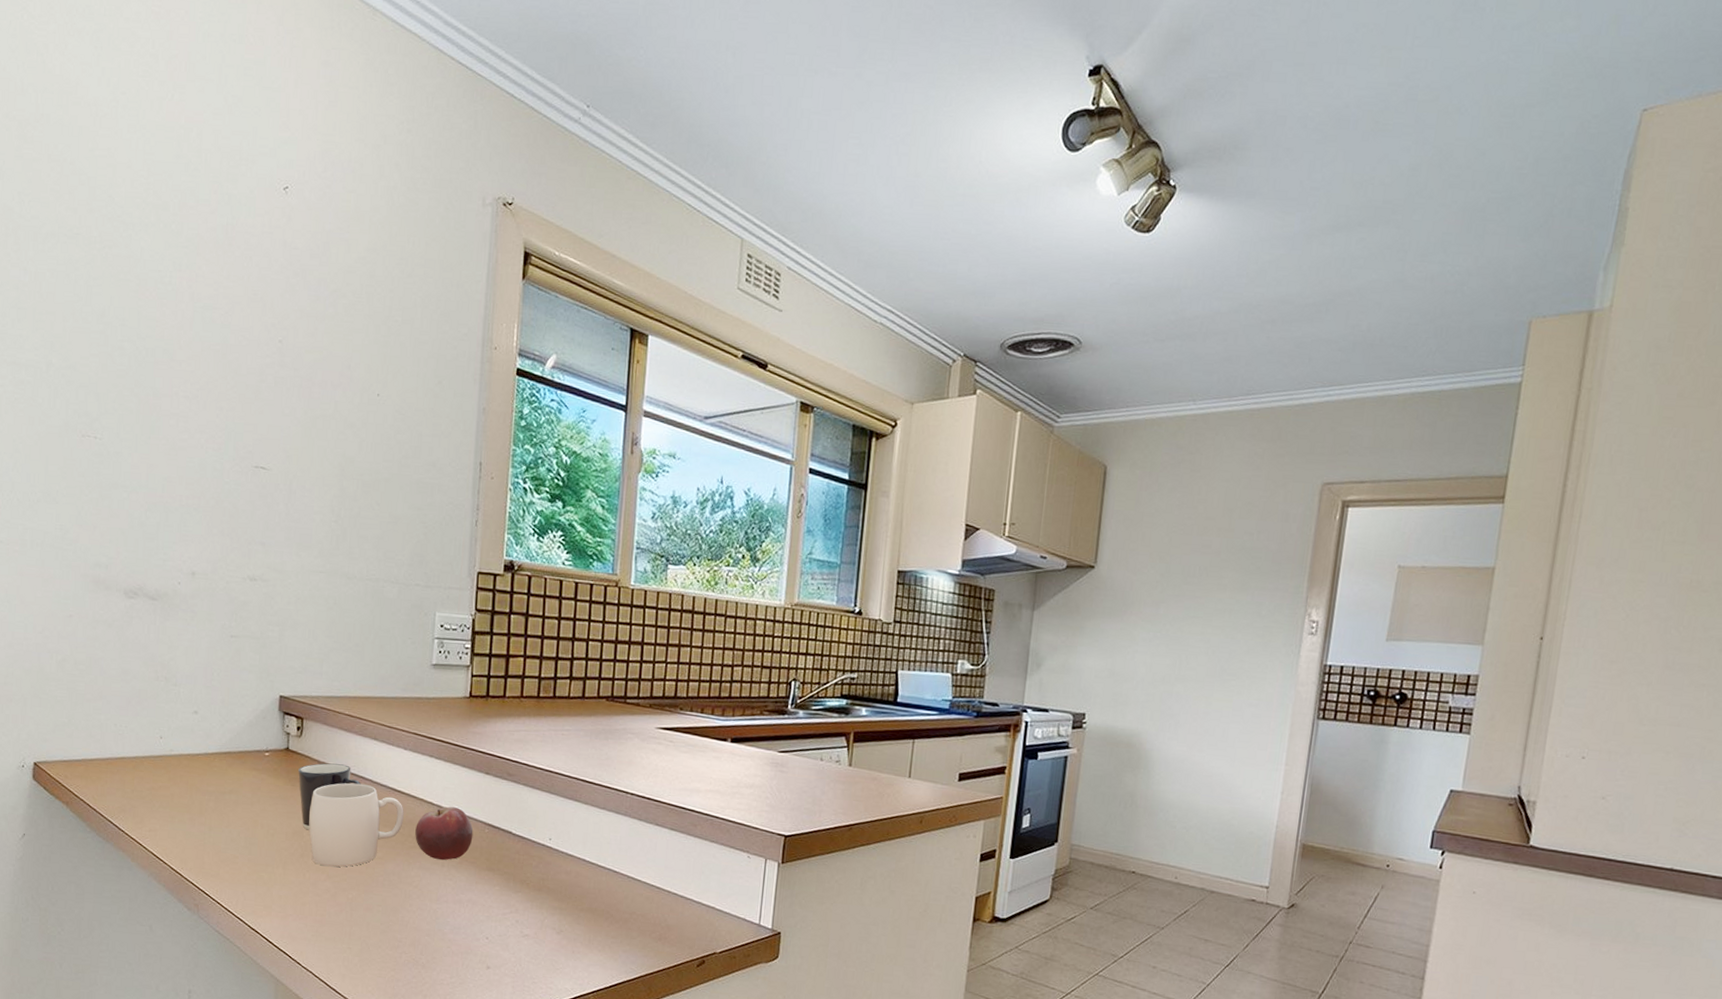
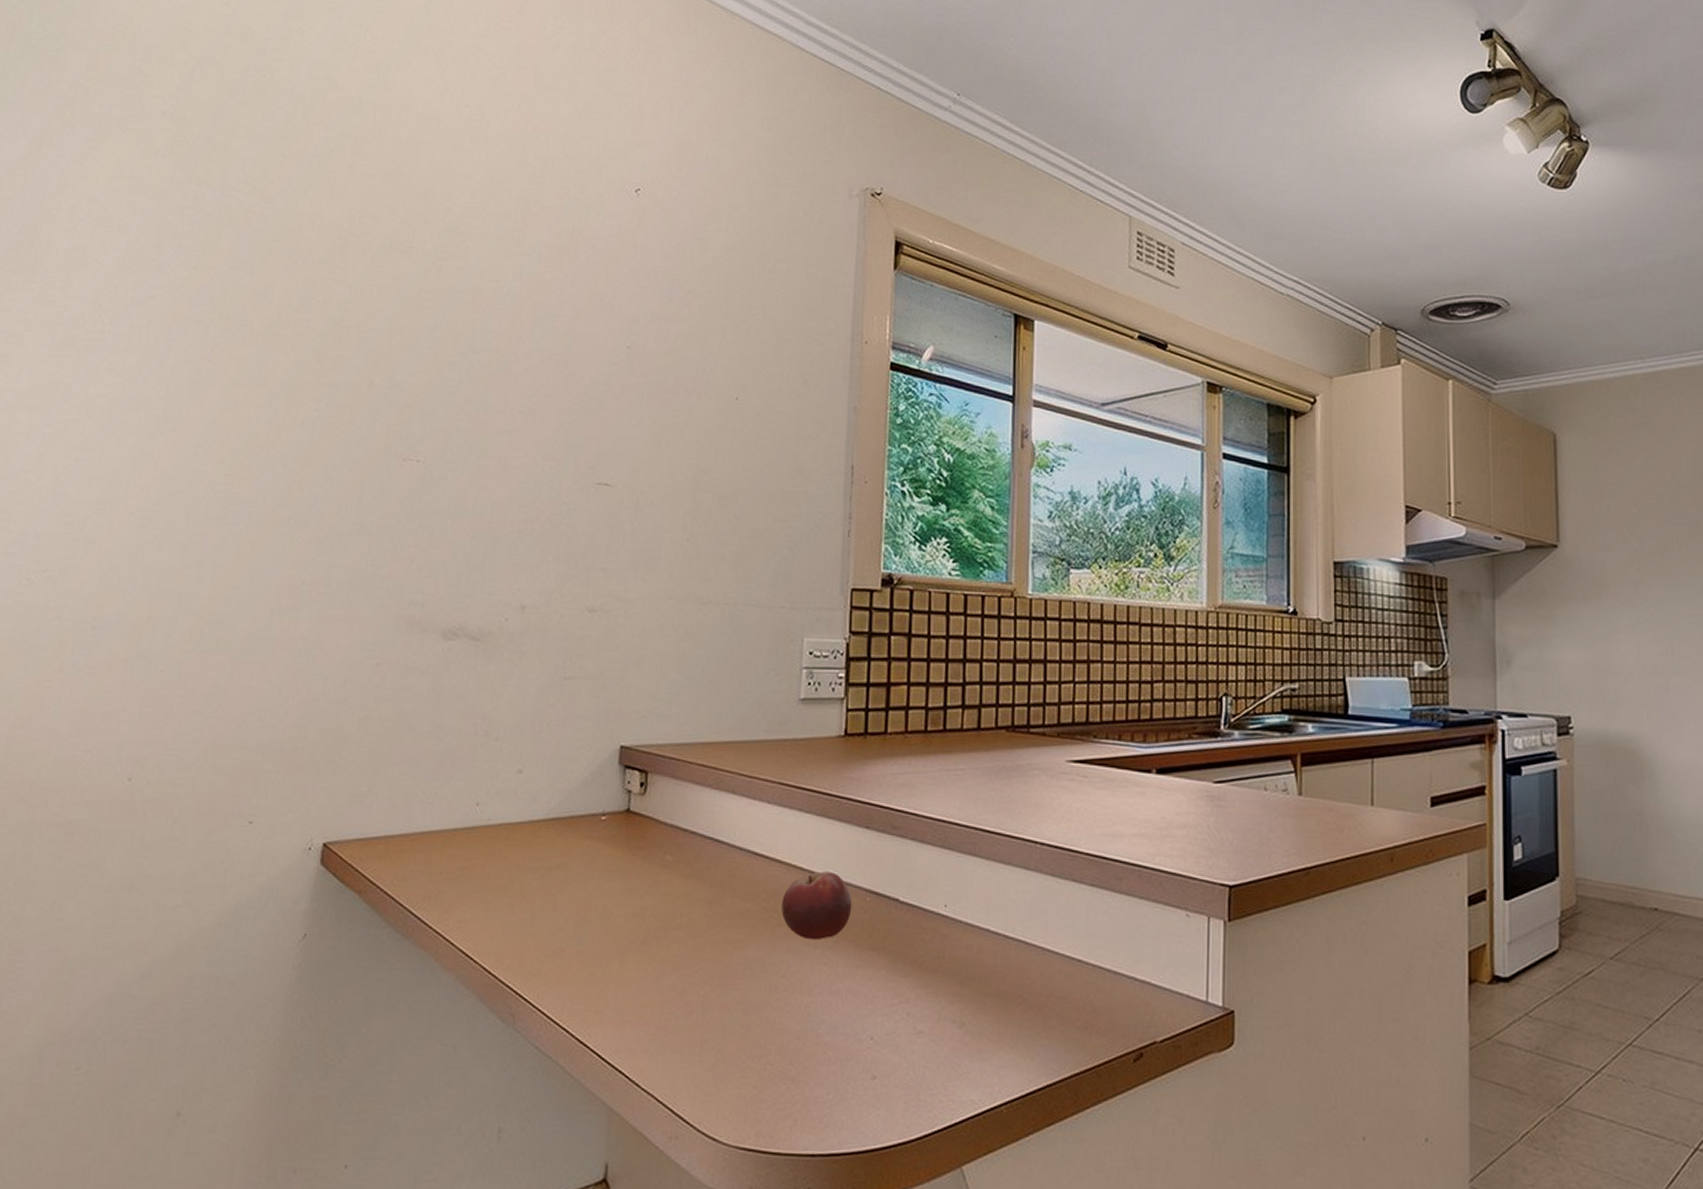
mug: present [298,763,362,831] -> none [640,825,717,911]
mug: present [308,783,404,868] -> none [652,848,768,956]

